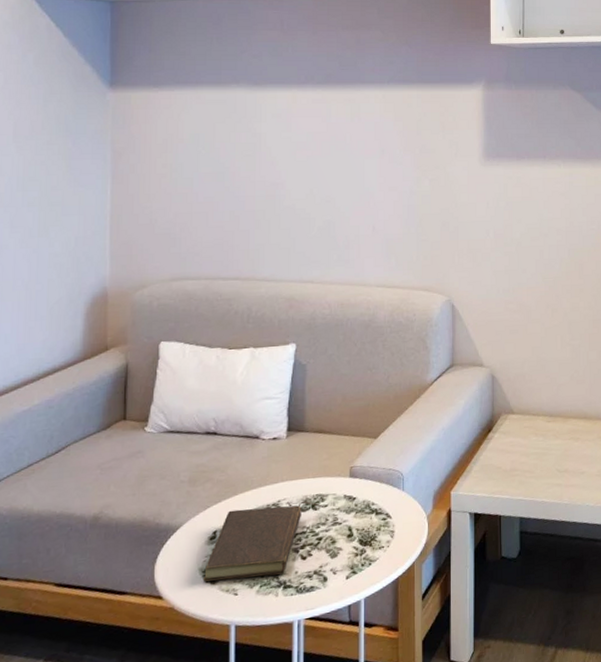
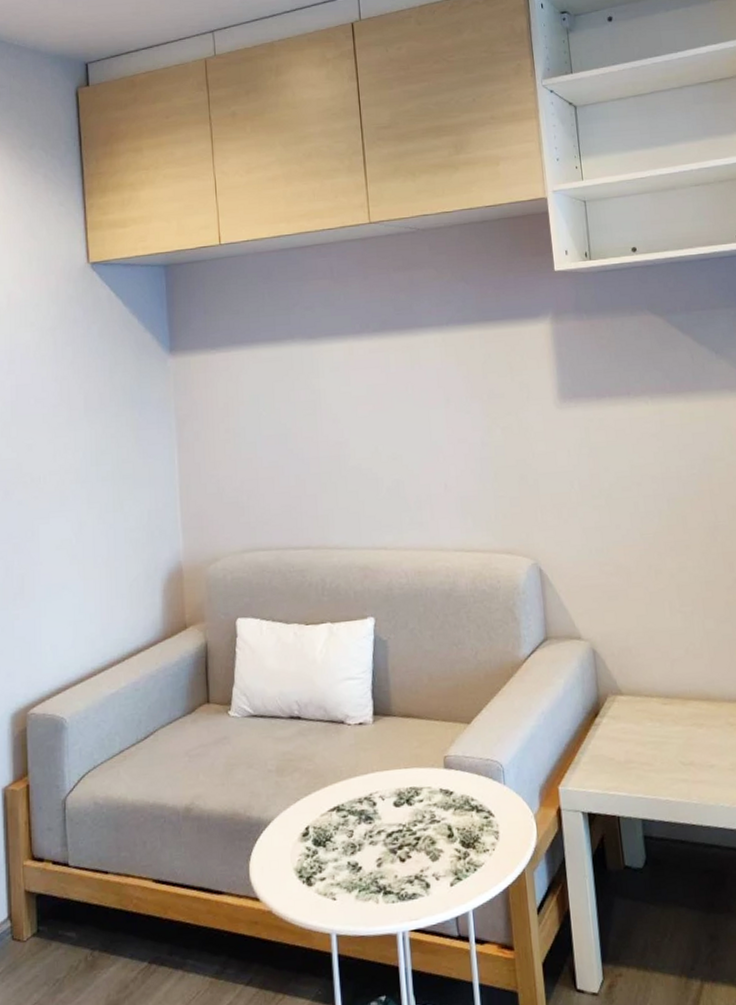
book: present [203,501,324,582] -> none [299,795,420,883]

